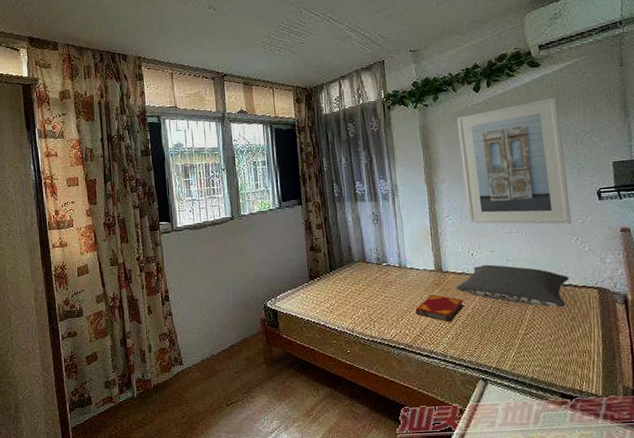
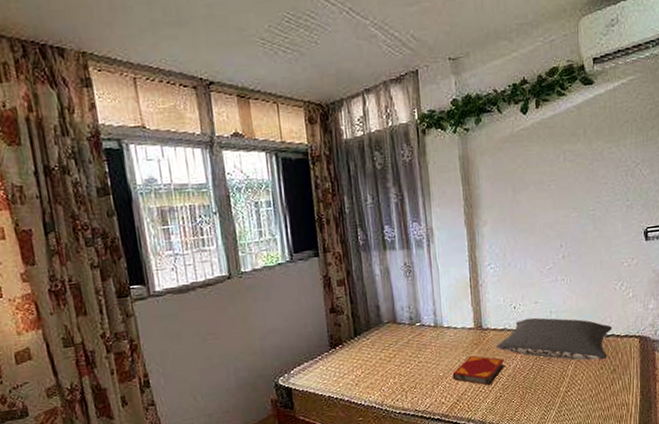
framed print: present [456,97,571,224] -> none [501,122,617,272]

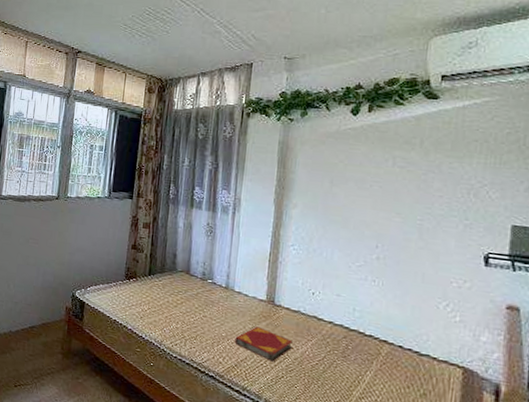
pillow: present [495,317,613,361] -> none [285,307,429,379]

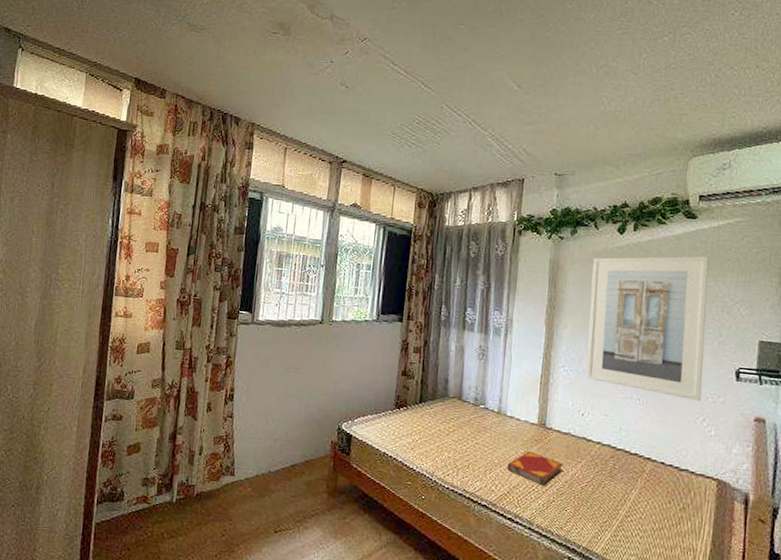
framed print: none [316,136,453,285] -> present [586,255,709,401]

